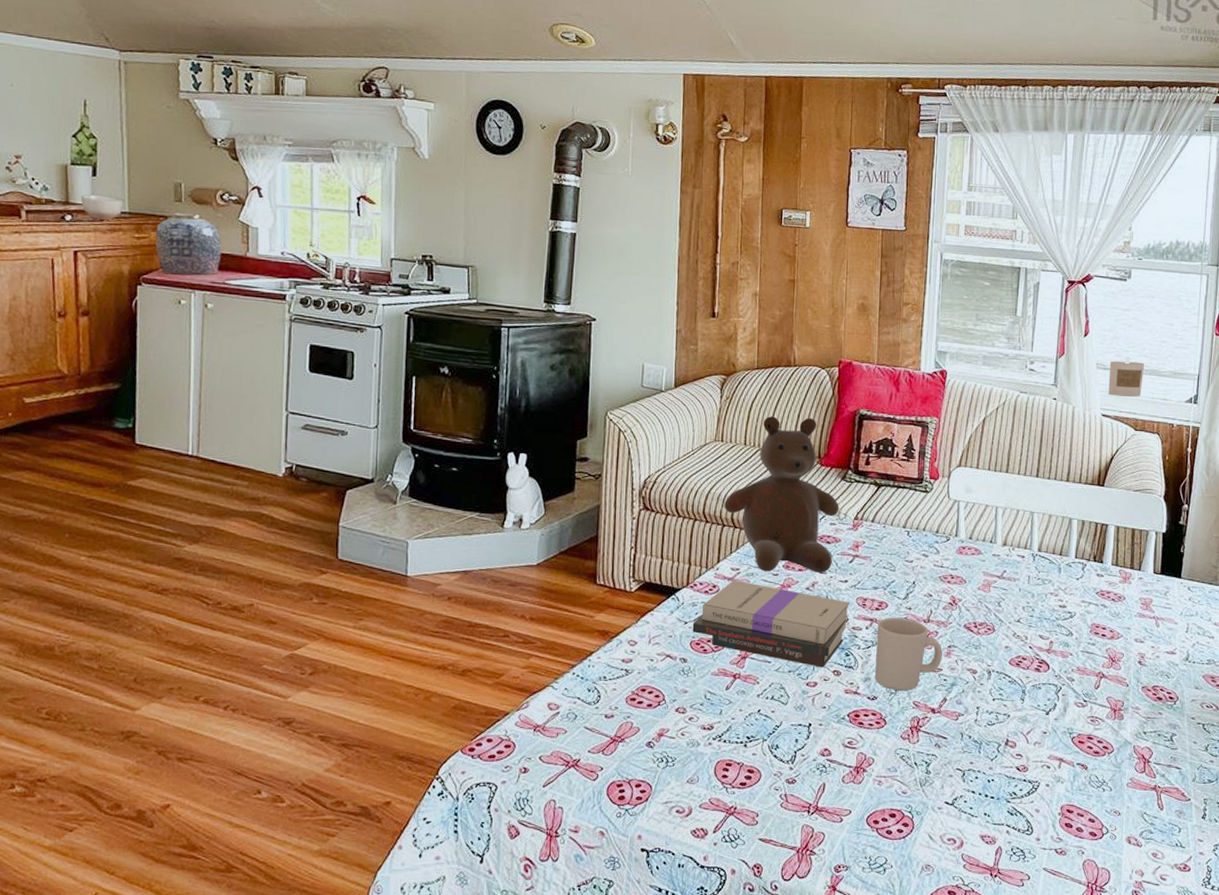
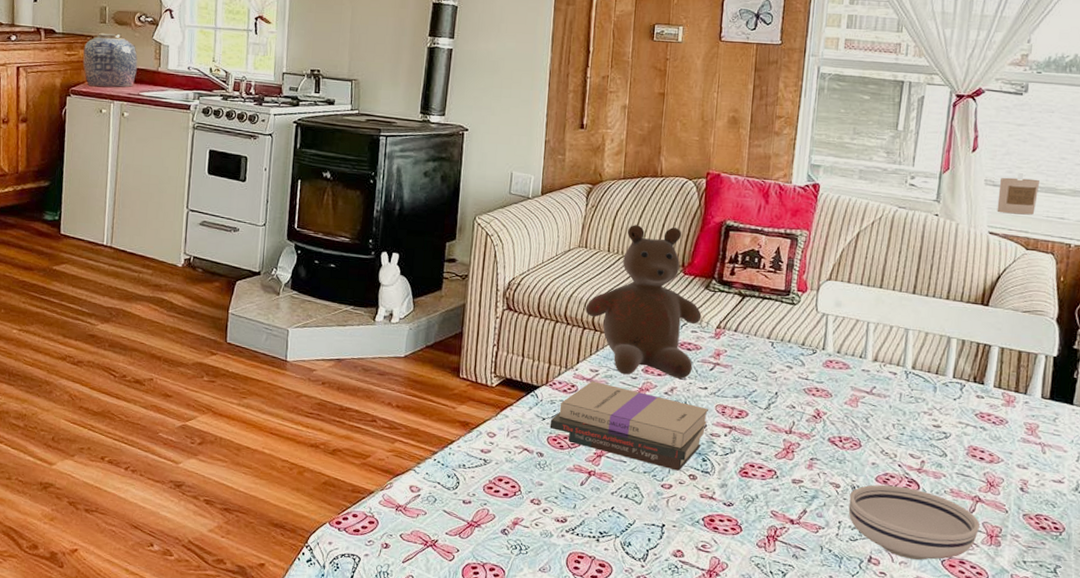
bowl: present [80,195,124,221] -> none [23,18,59,40]
mug: present [875,617,943,690] -> none [732,426,804,500]
bowl: none [985,667,1104,739] -> present [848,484,980,560]

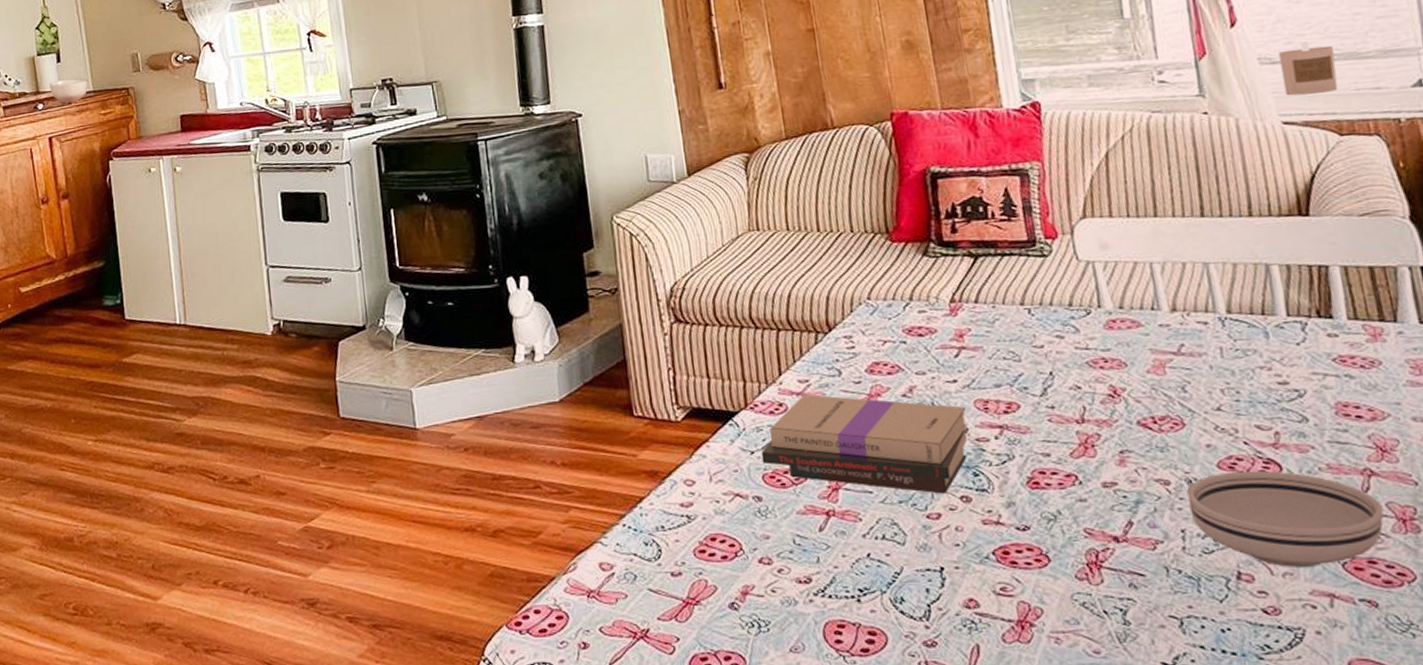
bowl: none [23,18,59,40] -> present [48,78,88,104]
decorative jar: present [82,32,138,88] -> none [119,79,184,145]
teddy bear: present [585,225,702,379] -> none [774,187,932,381]

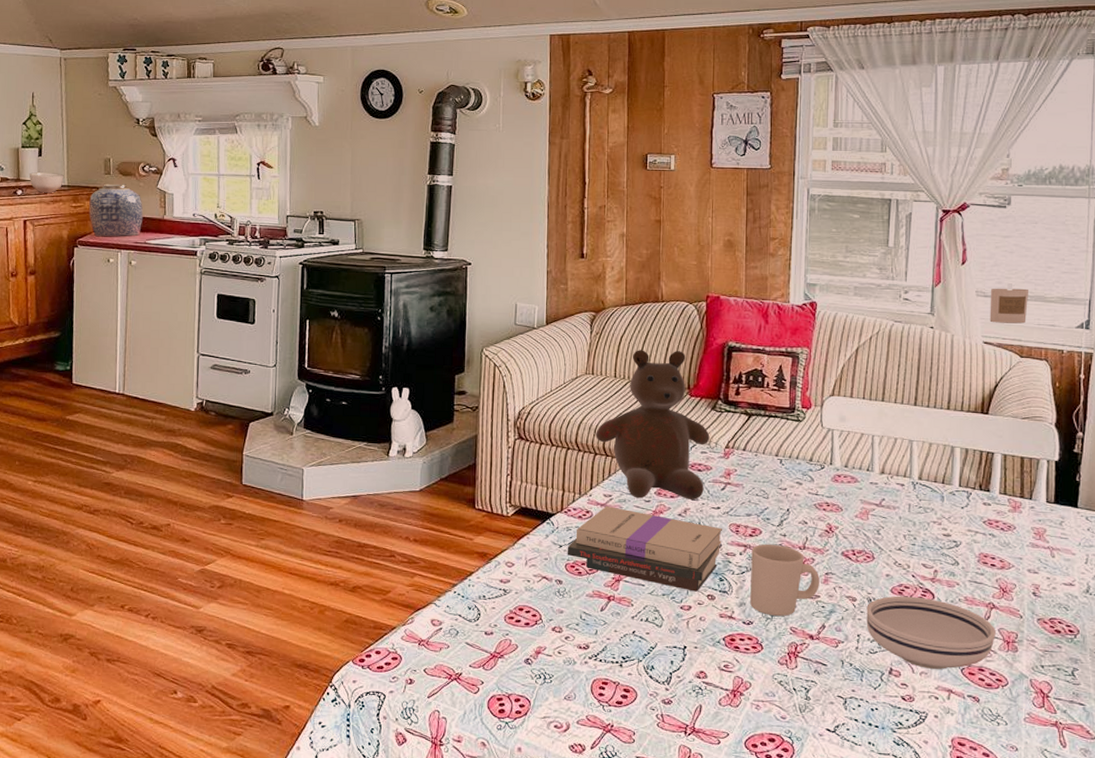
decorative jar: none [119,79,184,145] -> present [89,183,144,238]
teddy bear: none [774,187,932,381] -> present [596,350,710,500]
mug: none [1010,420,1115,516] -> present [750,544,820,616]

